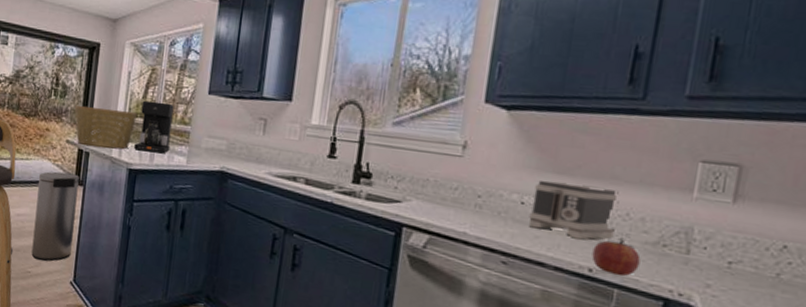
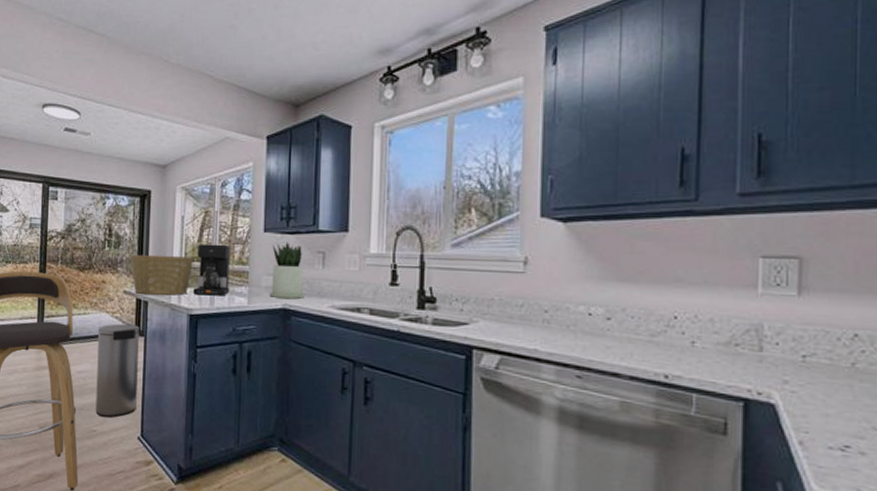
planter: none [208,106,245,163] -> present [269,242,306,300]
toaster: present [529,180,620,240] -> none [598,289,687,346]
fruit: present [591,240,641,277] -> none [666,344,715,380]

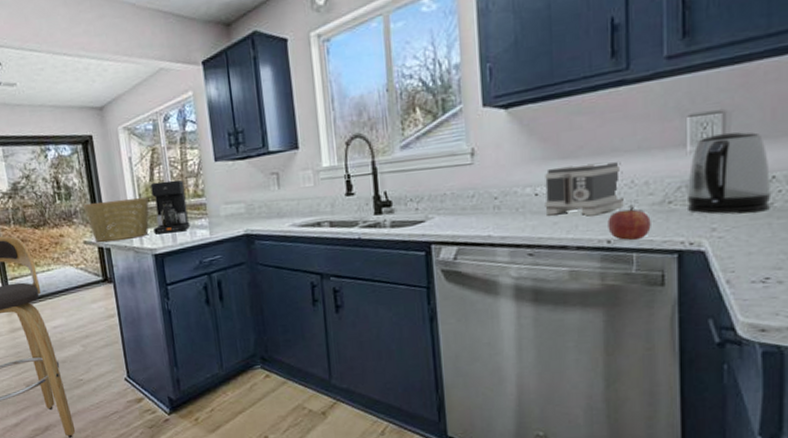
pedal bin: present [95,324,139,418] -> none [65,273,118,366]
planter: present [269,242,306,300] -> none [225,168,266,226]
toaster: none [598,289,687,346] -> present [545,162,625,217]
fruit: none [666,344,715,380] -> present [607,207,651,241]
kettle: none [755,280,853,372] -> present [686,131,772,215]

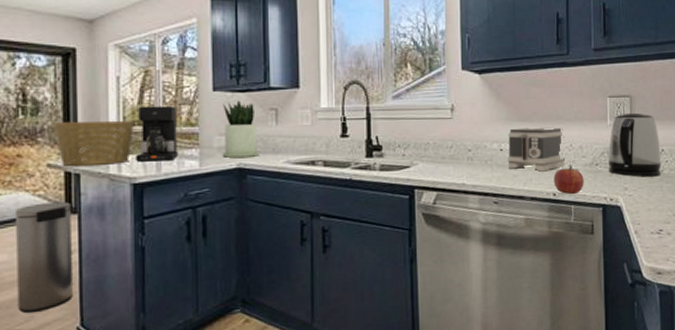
pedal bin: none [65,273,118,366] -> present [16,202,73,313]
planter: none [225,168,266,226] -> present [222,100,261,159]

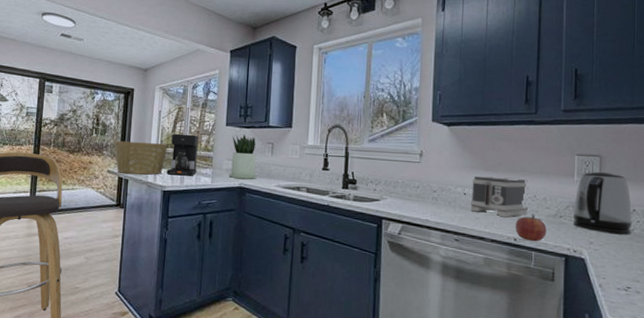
pedal bin: present [16,202,73,313] -> none [79,198,120,276]

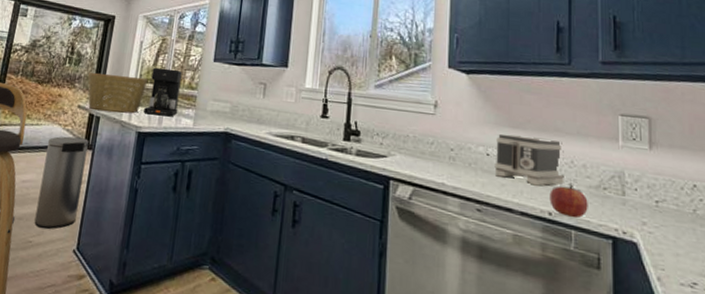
pedal bin: none [79,198,120,276] -> present [34,136,89,229]
planter: present [228,134,258,180] -> none [213,72,247,124]
kettle: present [572,171,633,236] -> none [619,136,694,217]

